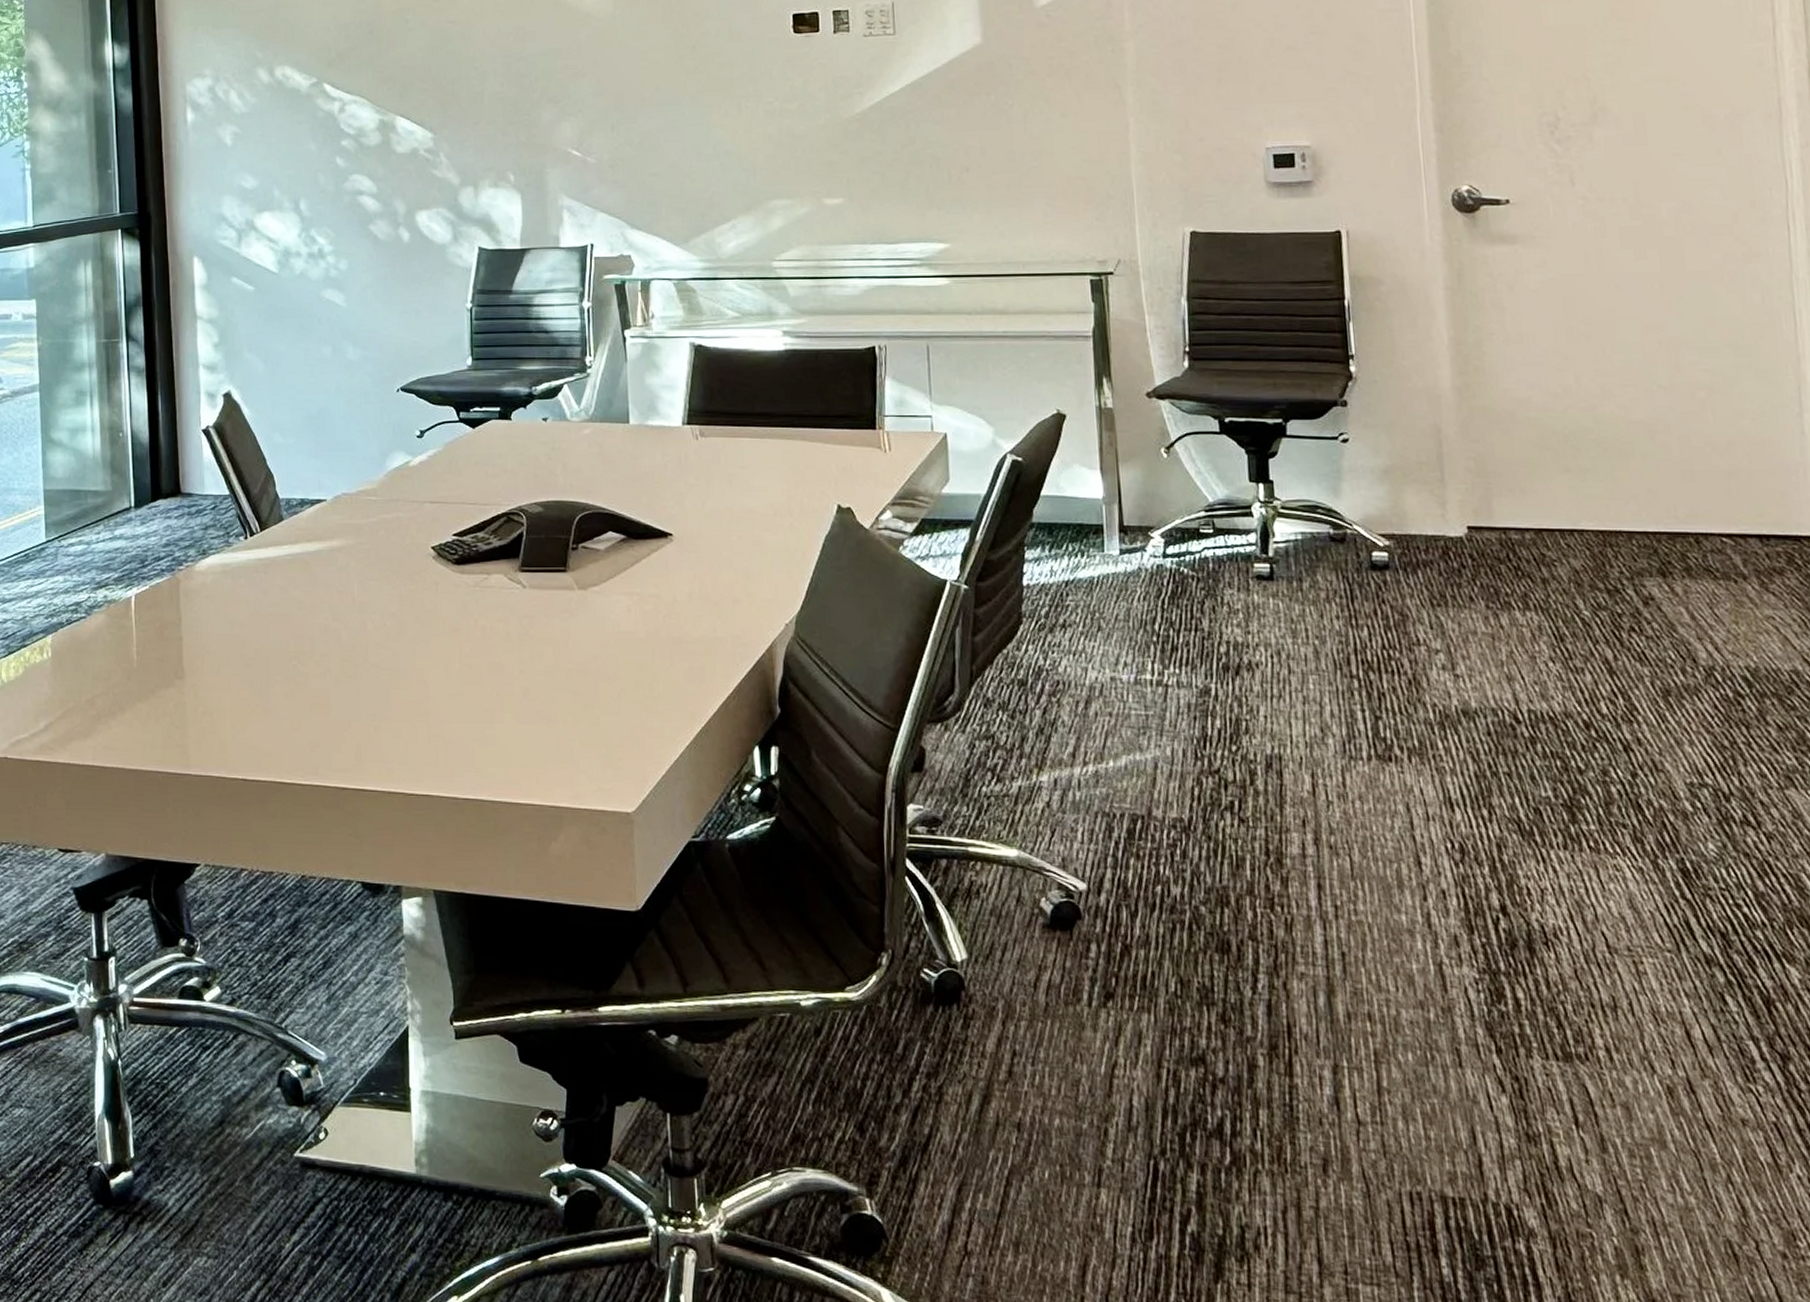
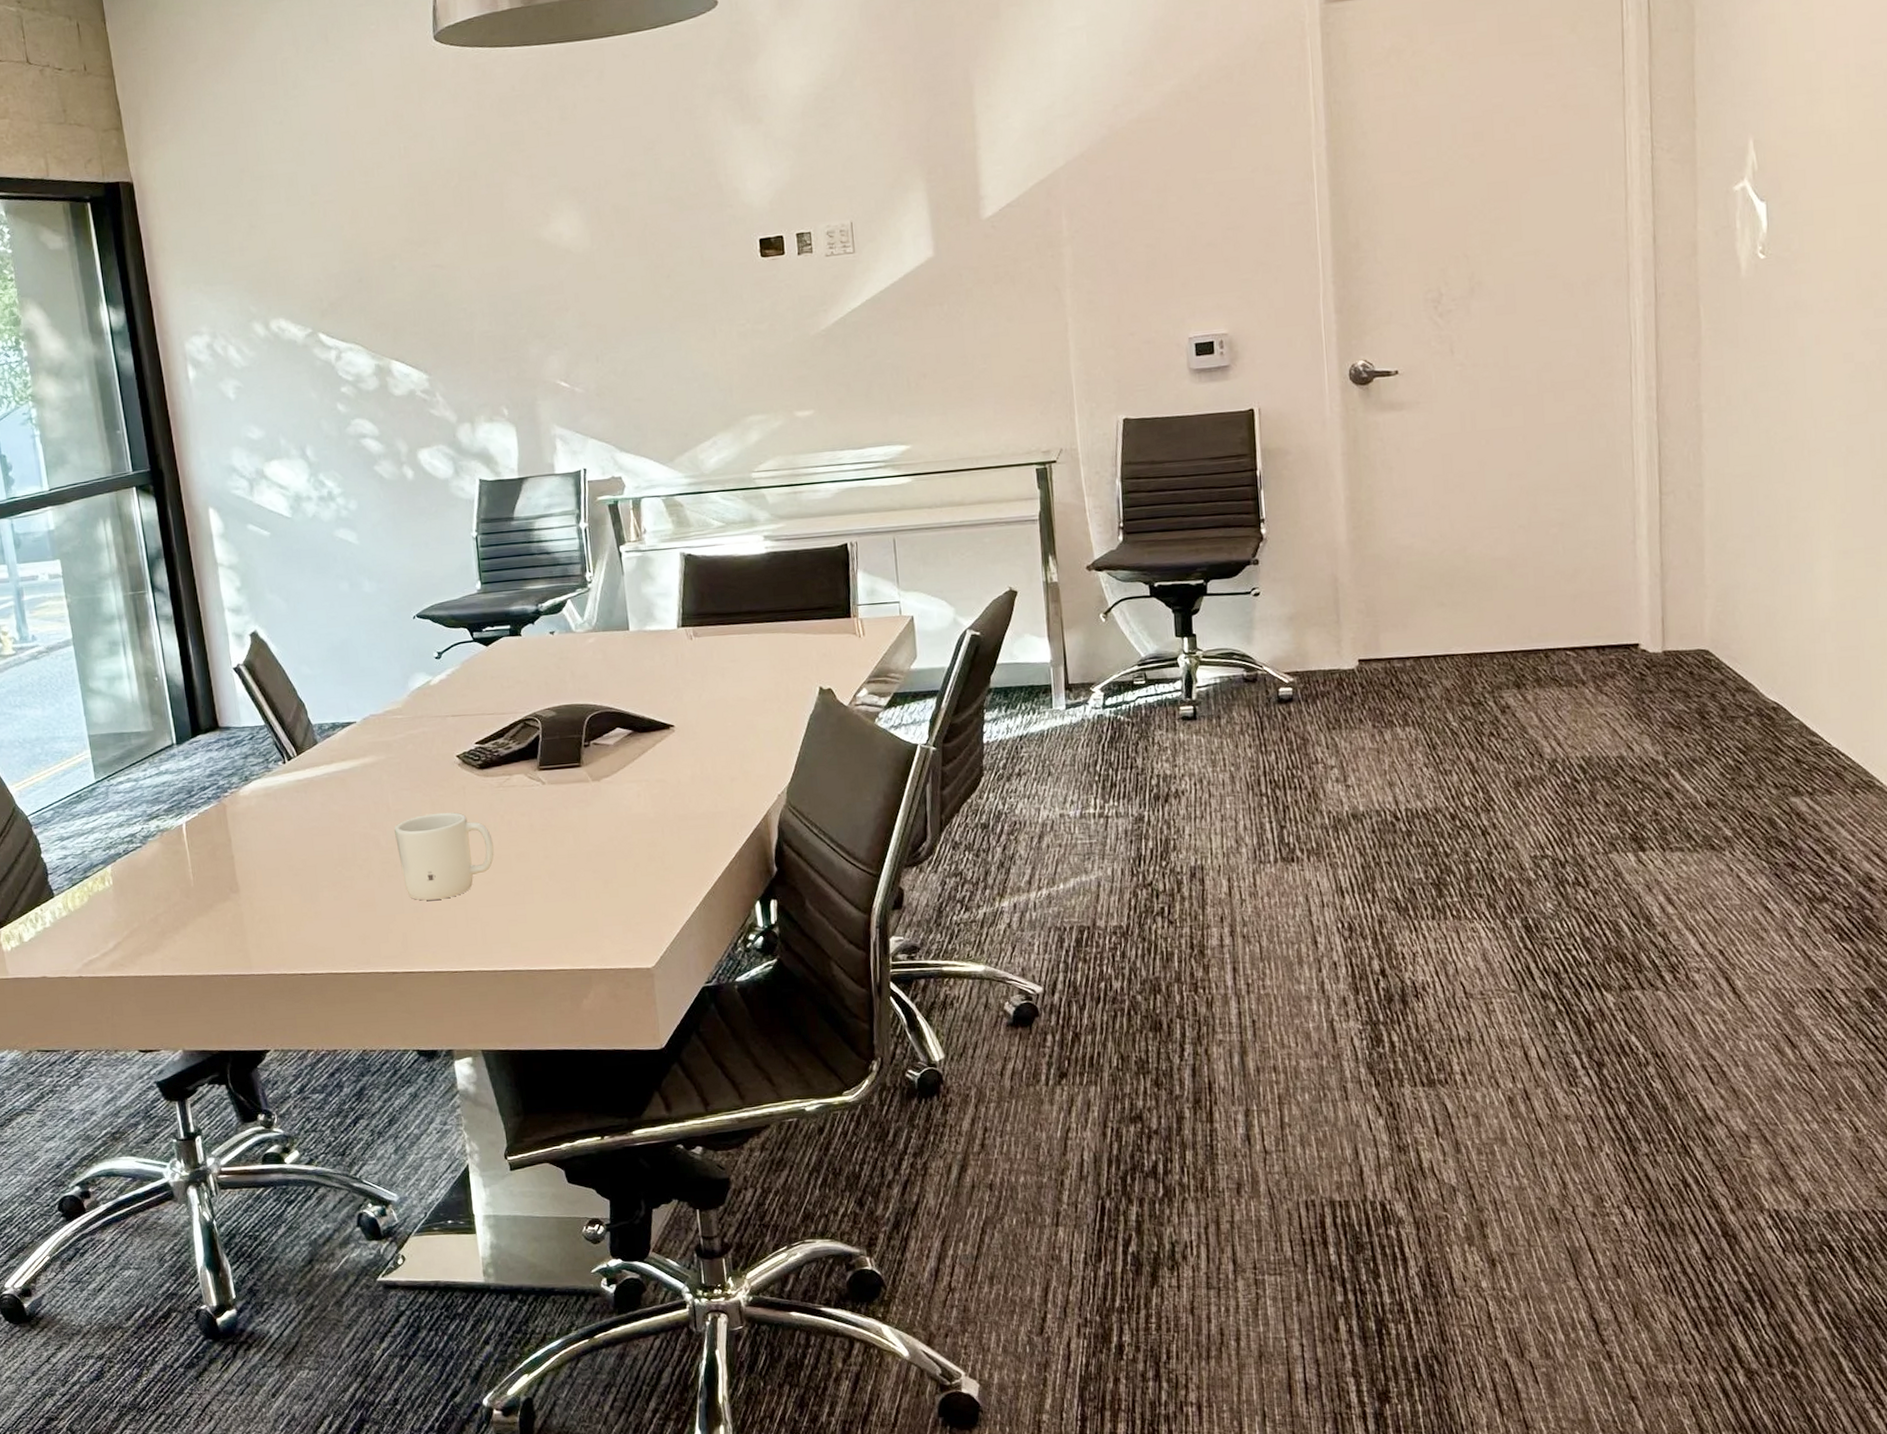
mug: none [358,609,464,709] -> present [394,812,494,901]

